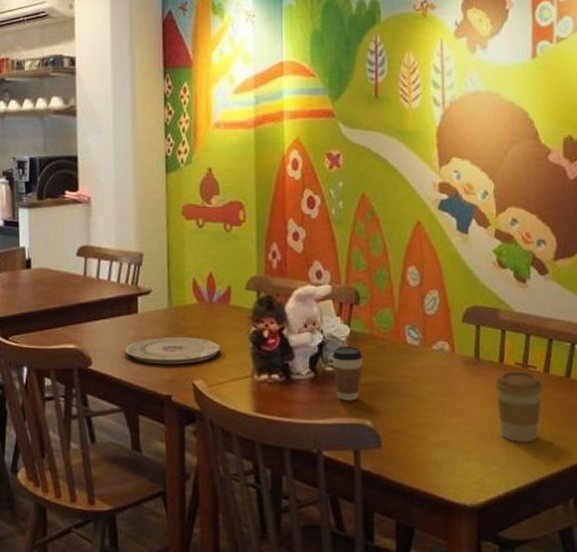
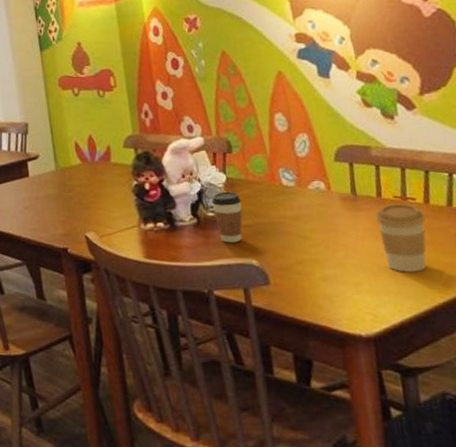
plate: present [126,337,222,365] -> none [22,194,108,221]

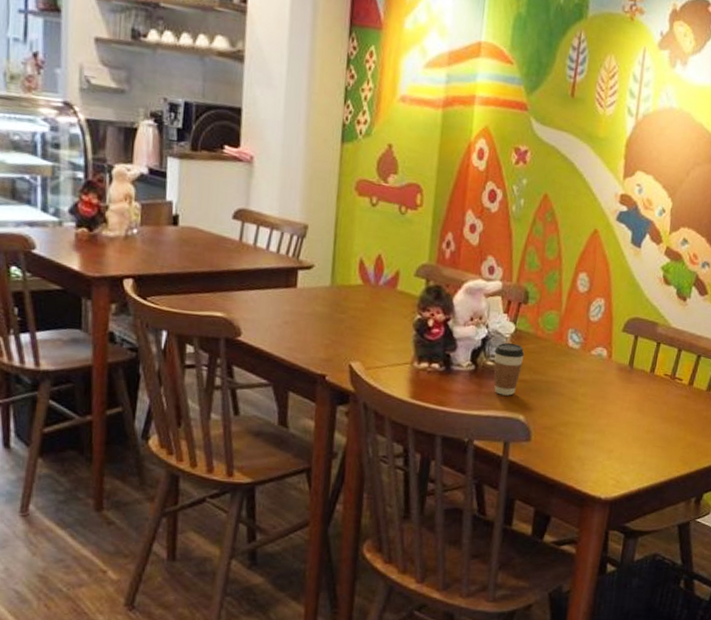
coffee cup: present [375,203,426,272] -> none [641,381,686,447]

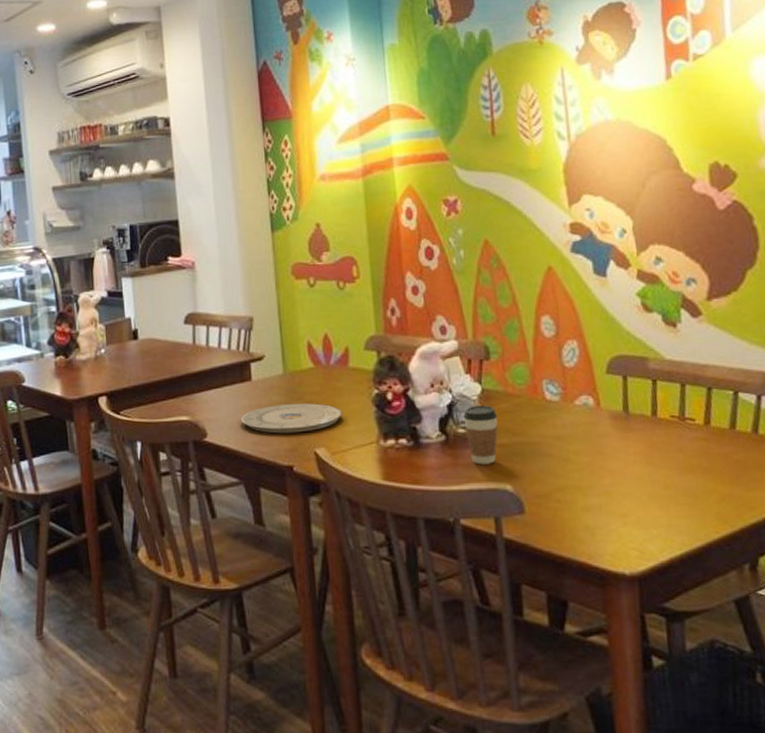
plate: none [280,315,384,345] -> present [241,403,343,434]

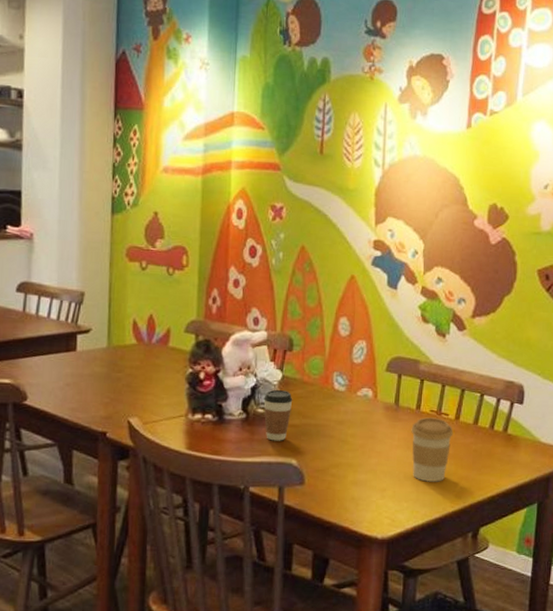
plate: present [241,403,343,434] -> none [62,375,158,402]
coffee cup: none [648,424,705,503] -> present [411,417,454,482]

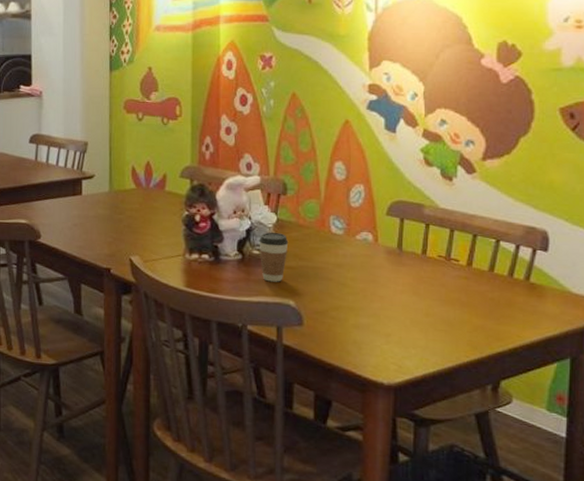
coffee cup: present [411,417,454,482] -> none [417,263,466,330]

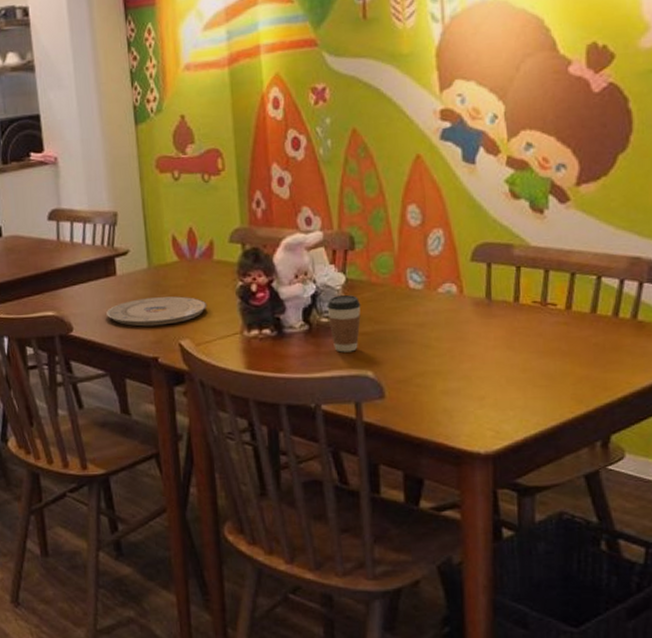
plate: none [70,217,157,242] -> present [106,296,207,327]

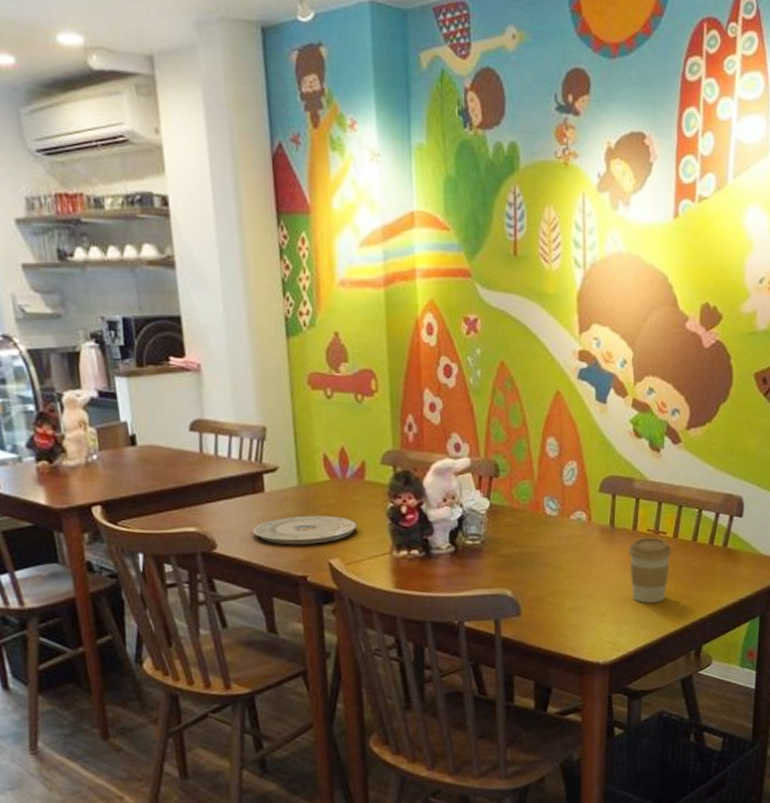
coffee cup: present [327,294,361,353] -> none [472,518,503,573]
coffee cup: none [510,309,565,386] -> present [628,537,672,603]

